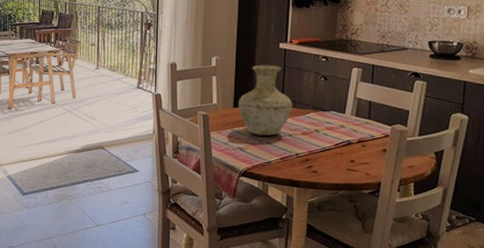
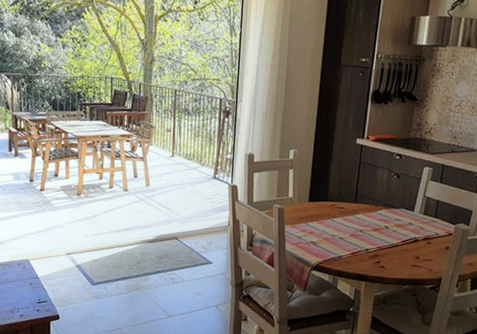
vase: present [238,65,293,136] -> none [313,159,366,231]

